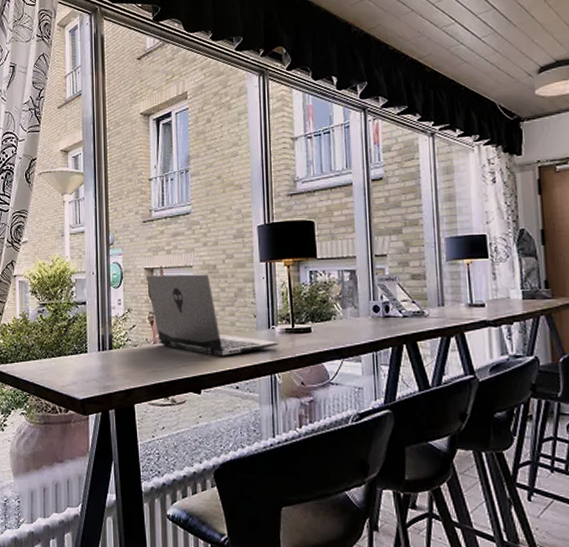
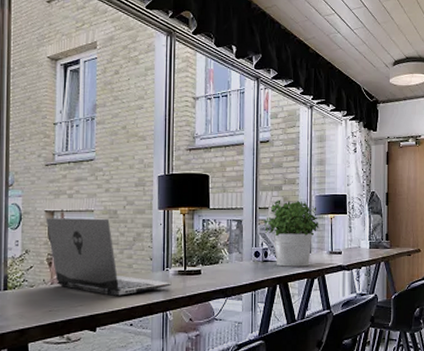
potted plant: none [381,244,453,323] -> present [263,199,319,267]

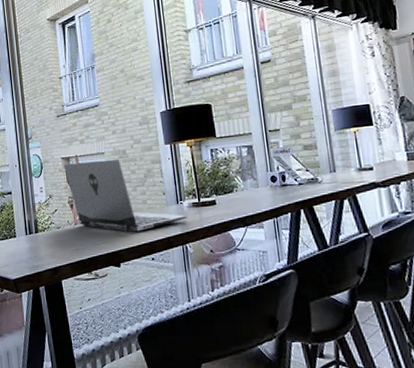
potted plant: present [263,199,319,267] -> none [276,117,342,190]

